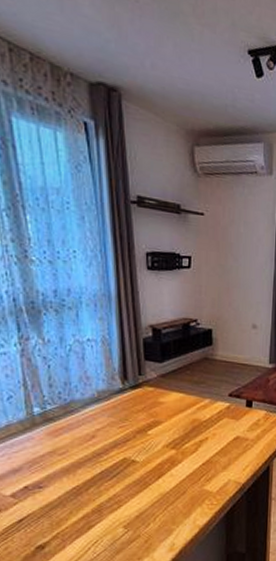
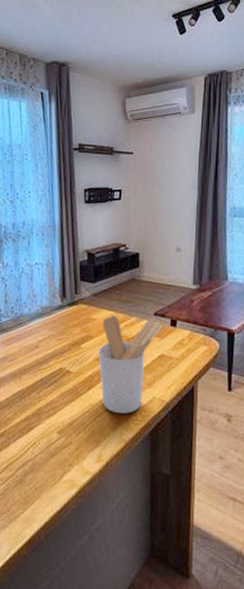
utensil holder: none [168,398,238,501] -> present [98,315,163,414]

